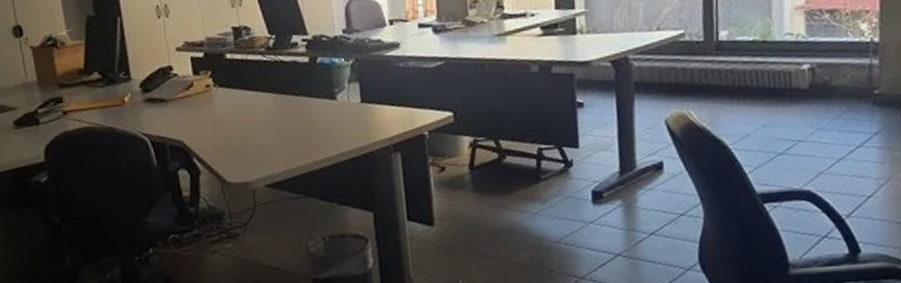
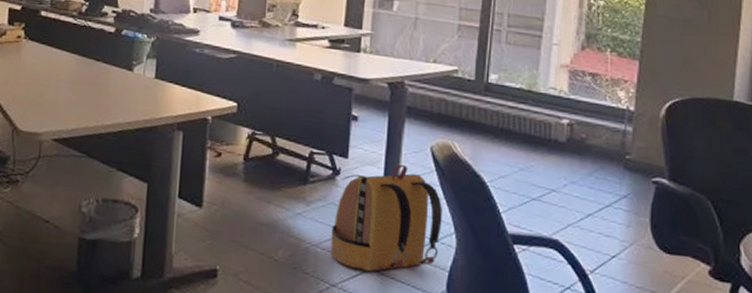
backpack: none [572,143,687,258] -> present [330,164,442,272]

